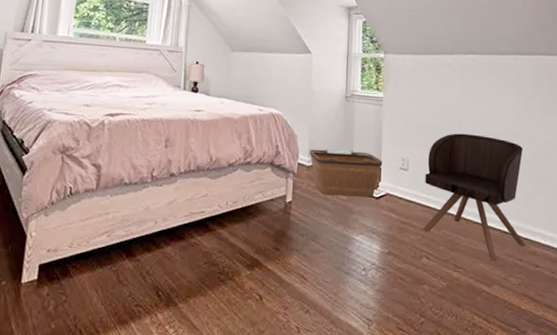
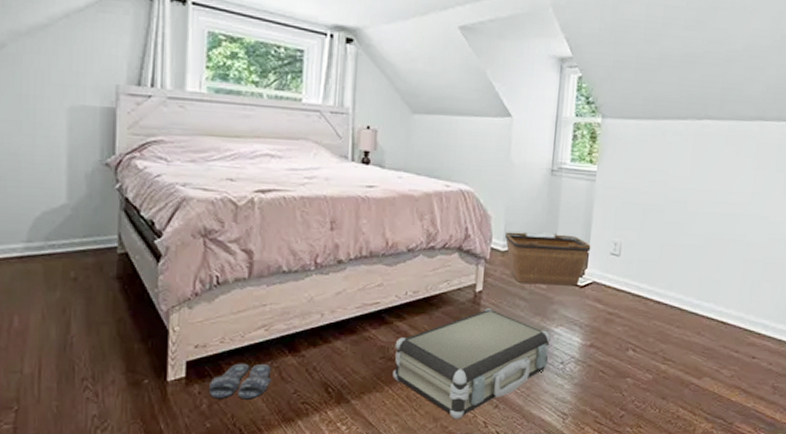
slippers: none [55,266,110,302] -> present [208,363,271,400]
briefcase: none [215,217,353,325] -> present [393,308,551,420]
armchair: present [423,133,526,260] -> none [631,213,755,352]

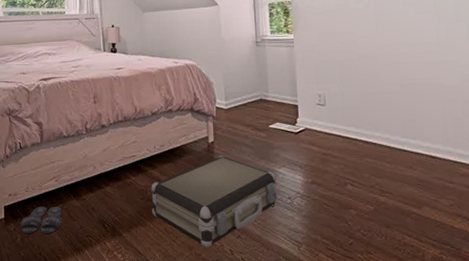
bicycle basket: present [505,232,591,286] -> none [226,92,299,134]

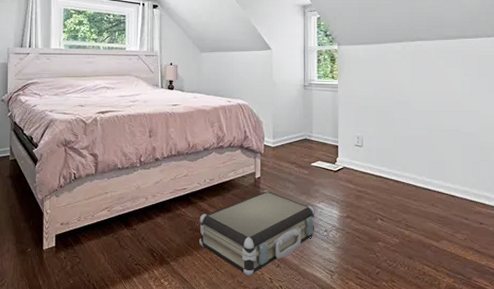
slippers: present [20,206,63,234] -> none [70,235,113,262]

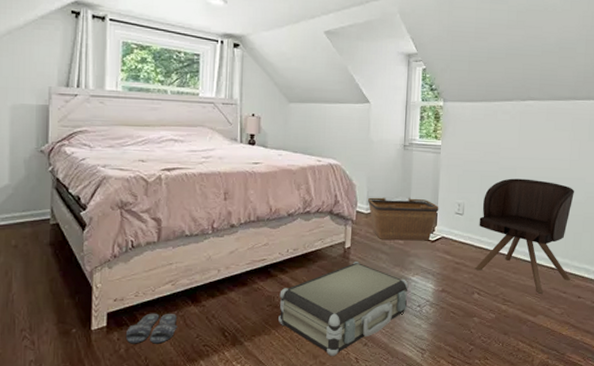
slippers: none [70,235,113,262] -> present [125,313,178,344]
bicycle basket: none [274,132,339,171] -> present [368,197,439,241]
armchair: none [377,112,472,220] -> present [475,178,574,294]

